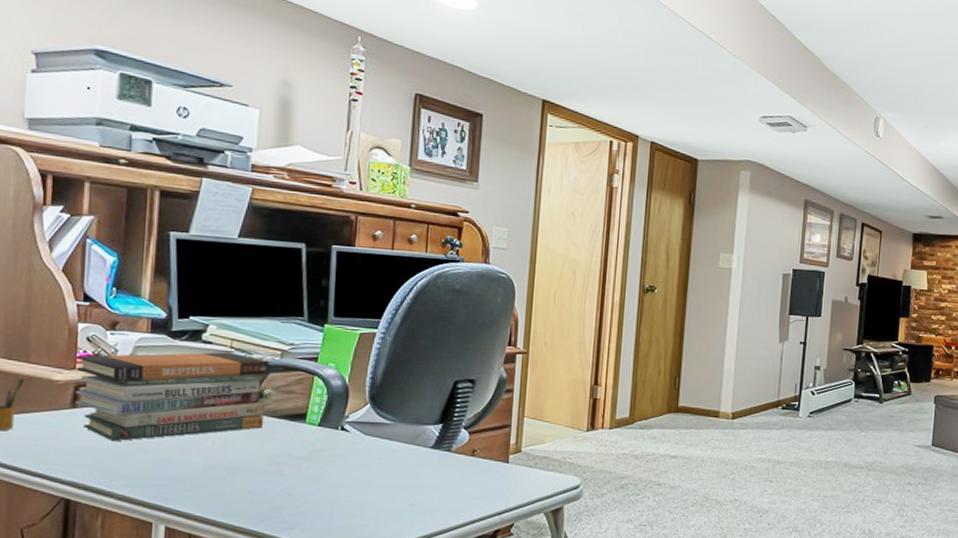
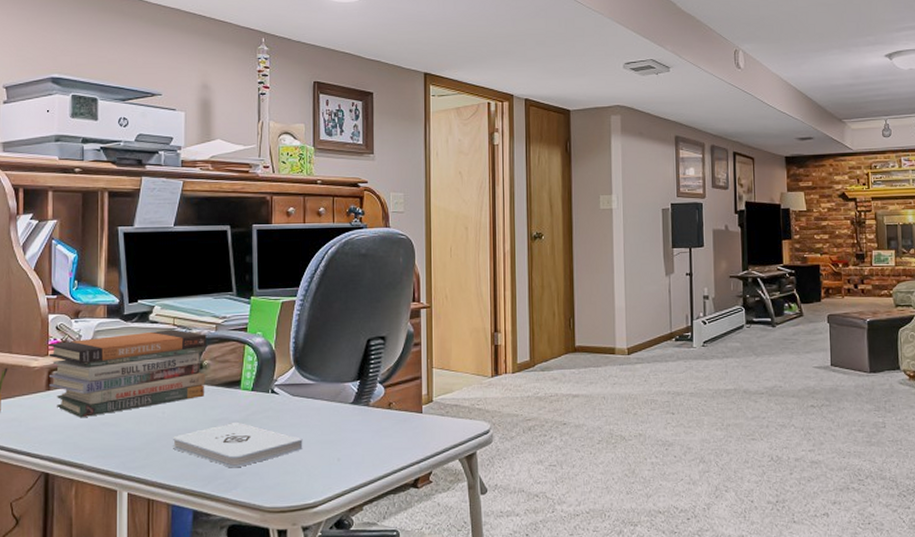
notepad: none [222,458,373,507] -> present [173,421,303,468]

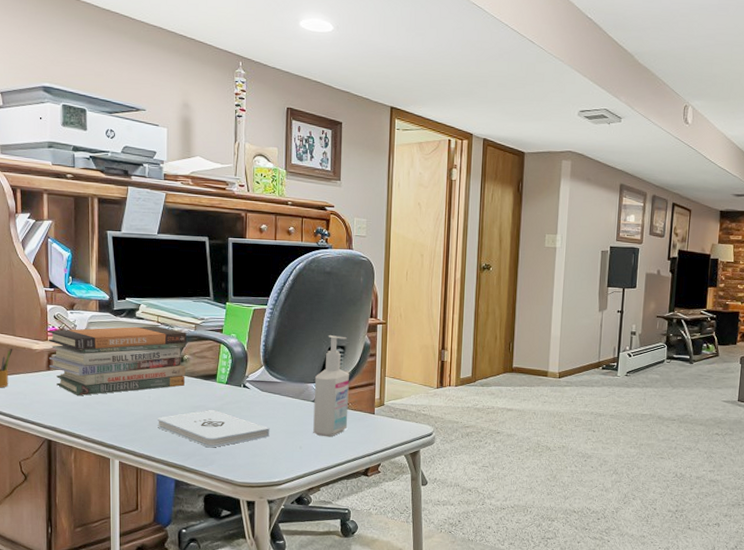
bottle: none [352,325,392,445] -> present [313,335,349,437]

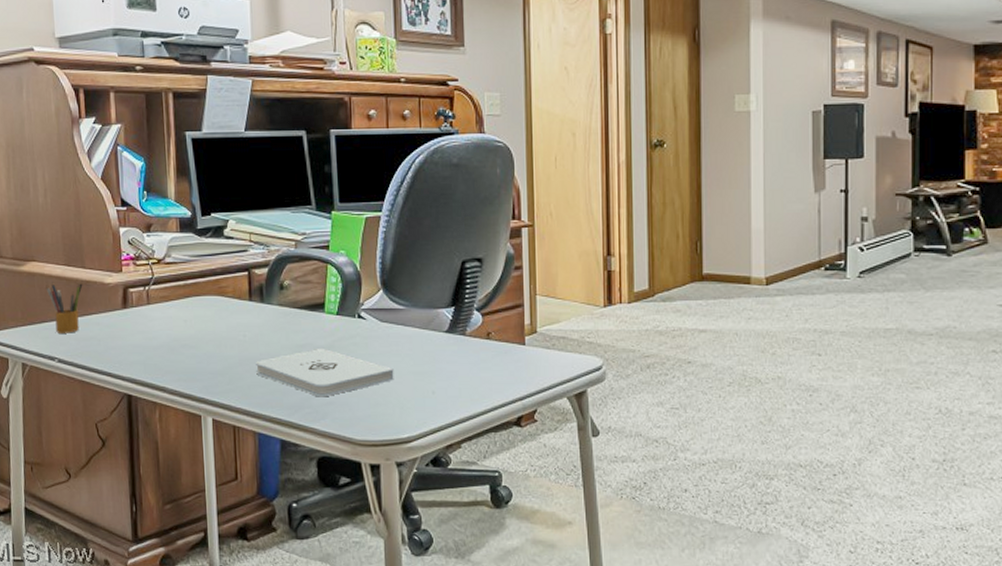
book stack: present [48,326,187,396] -> none [122,246,287,339]
bottle: present [313,335,349,437] -> none [446,245,492,378]

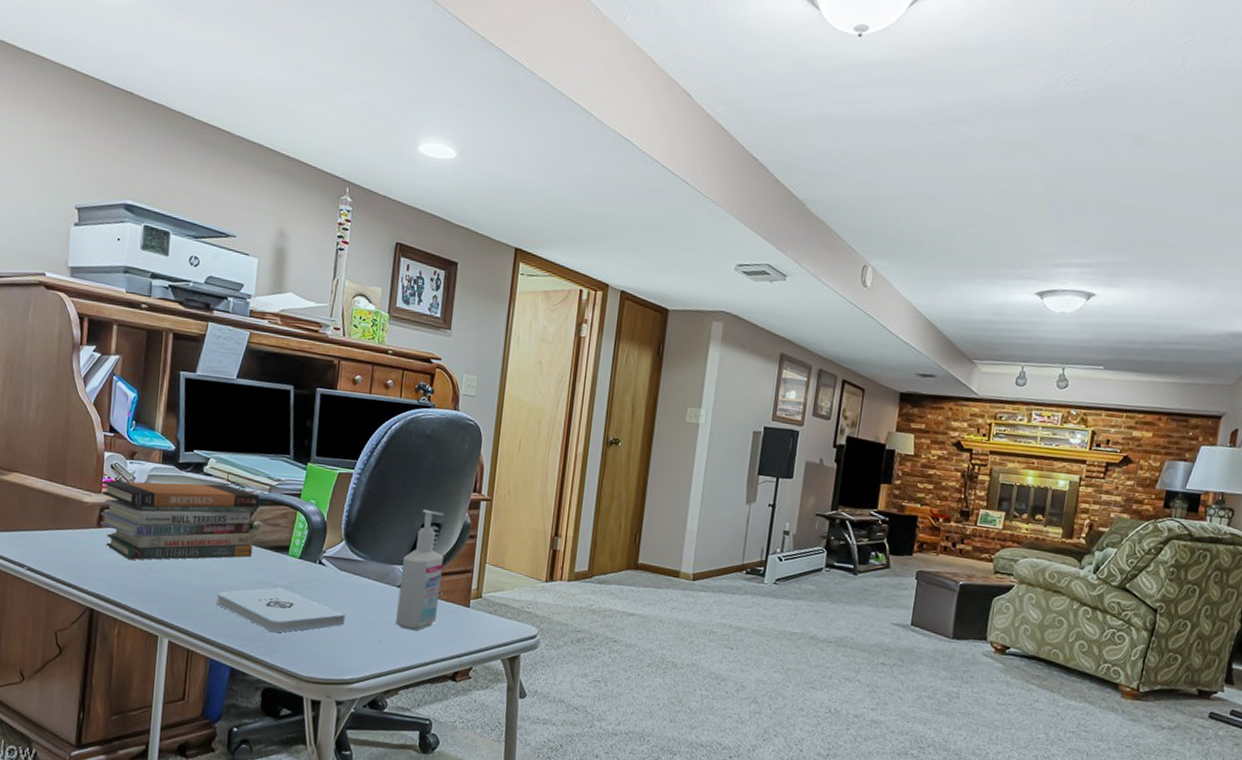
pencil box: present [45,280,83,333] -> none [25,494,62,544]
book stack: none [122,246,287,339] -> present [99,481,259,560]
bottle: none [446,245,492,378] -> present [396,510,444,631]

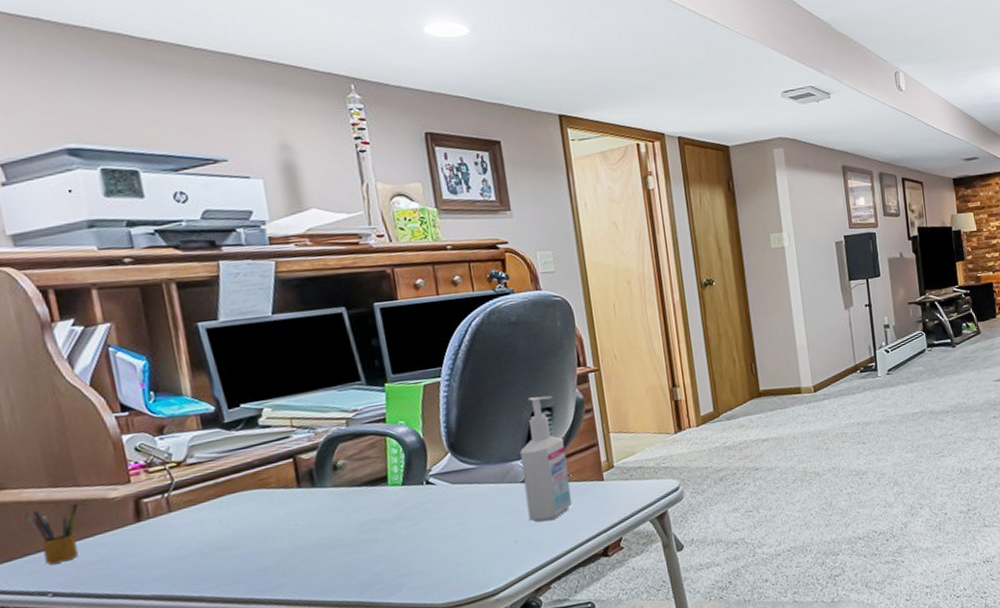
pencil box: none [25,494,62,544] -> present [24,500,79,565]
book stack: present [99,481,259,560] -> none [128,431,344,547]
notepad: present [216,587,346,633] -> none [313,520,473,571]

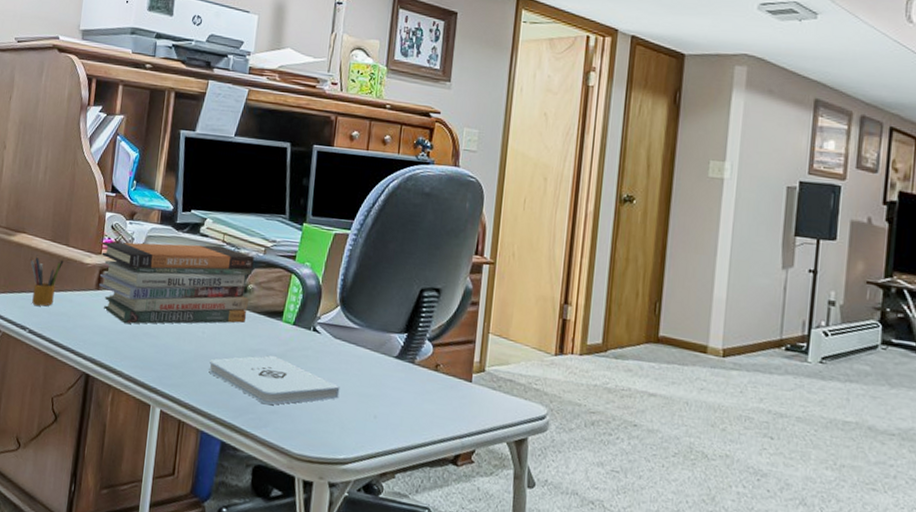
book stack: none [128,431,344,547] -> present [98,241,254,324]
notepad: none [313,520,473,571] -> present [209,355,340,405]
bottle: present [519,395,573,523] -> none [392,273,444,407]

